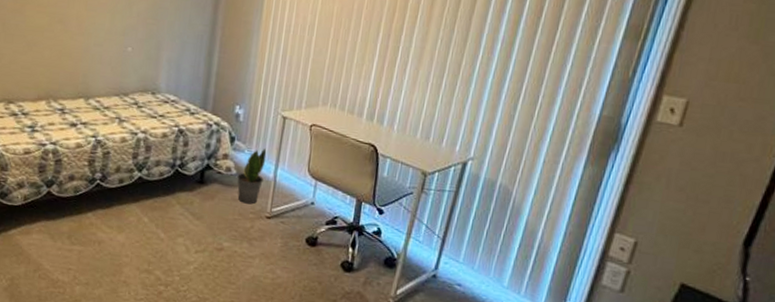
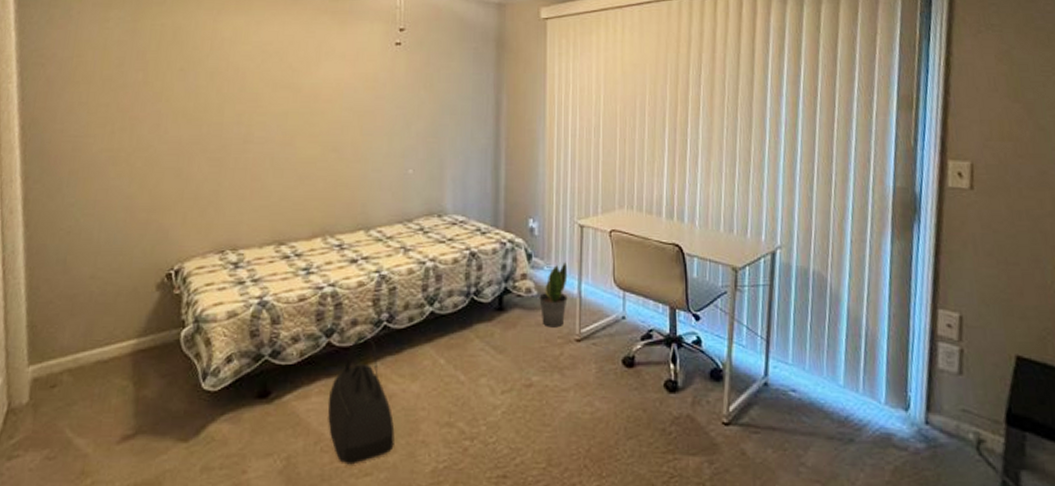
duffel bag: none [46,190,101,292] -> present [327,337,395,465]

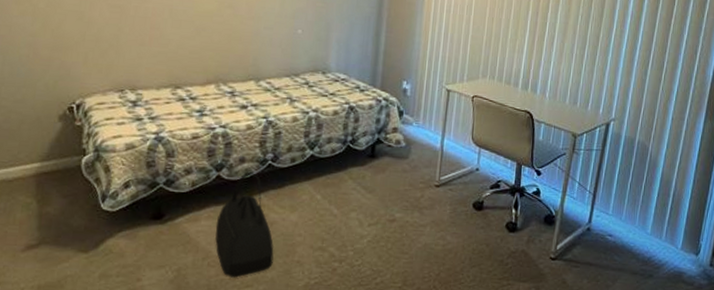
potted plant: present [539,261,568,328] -> none [406,119,434,175]

